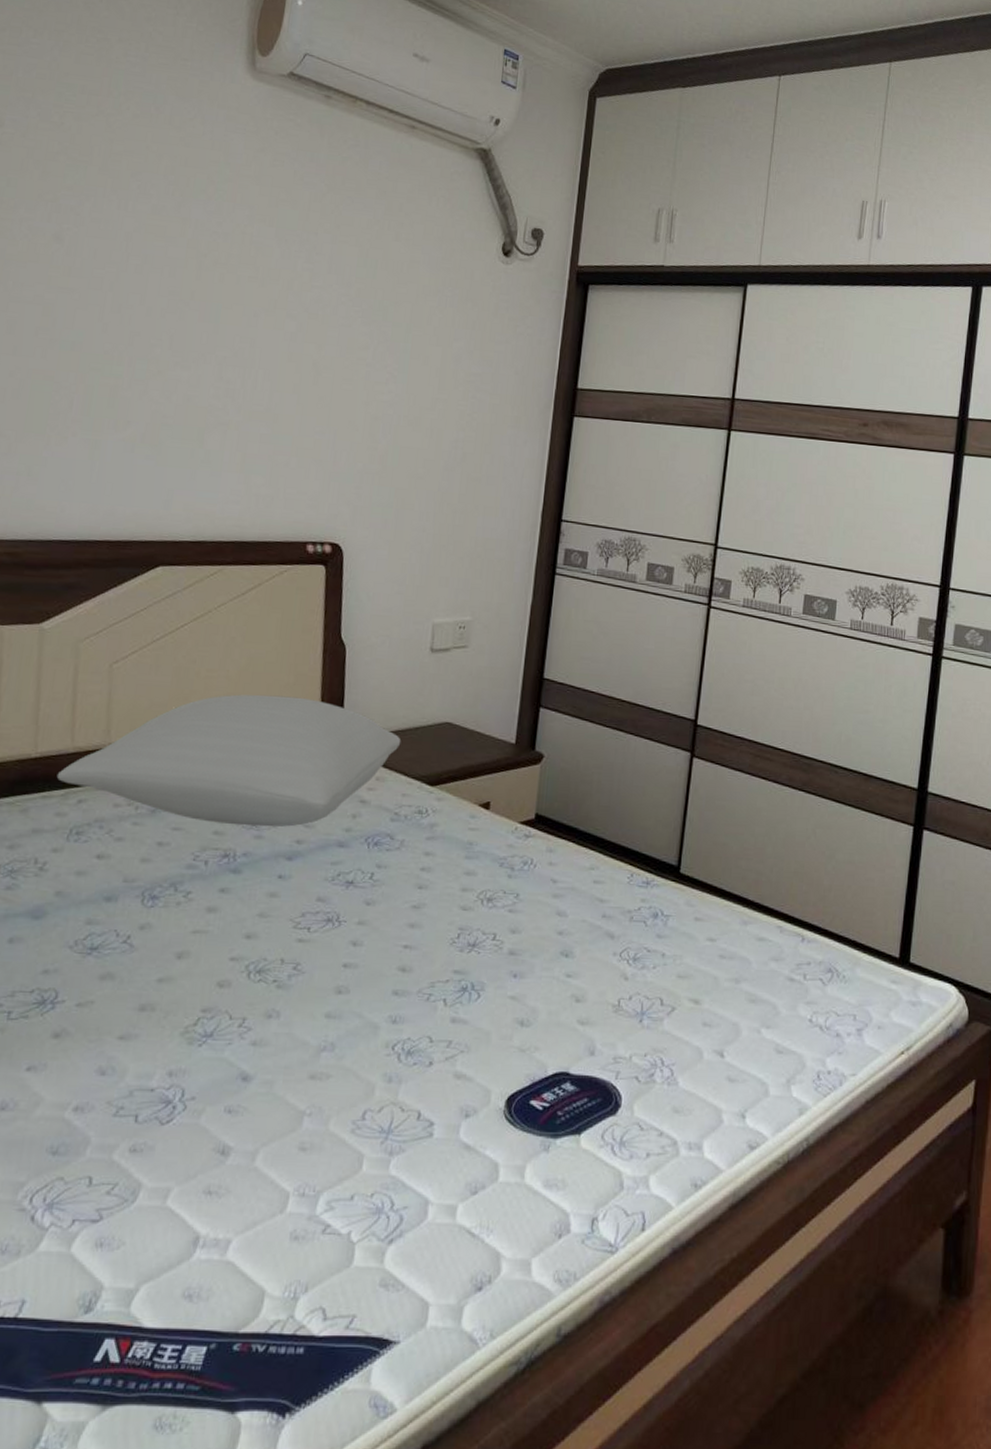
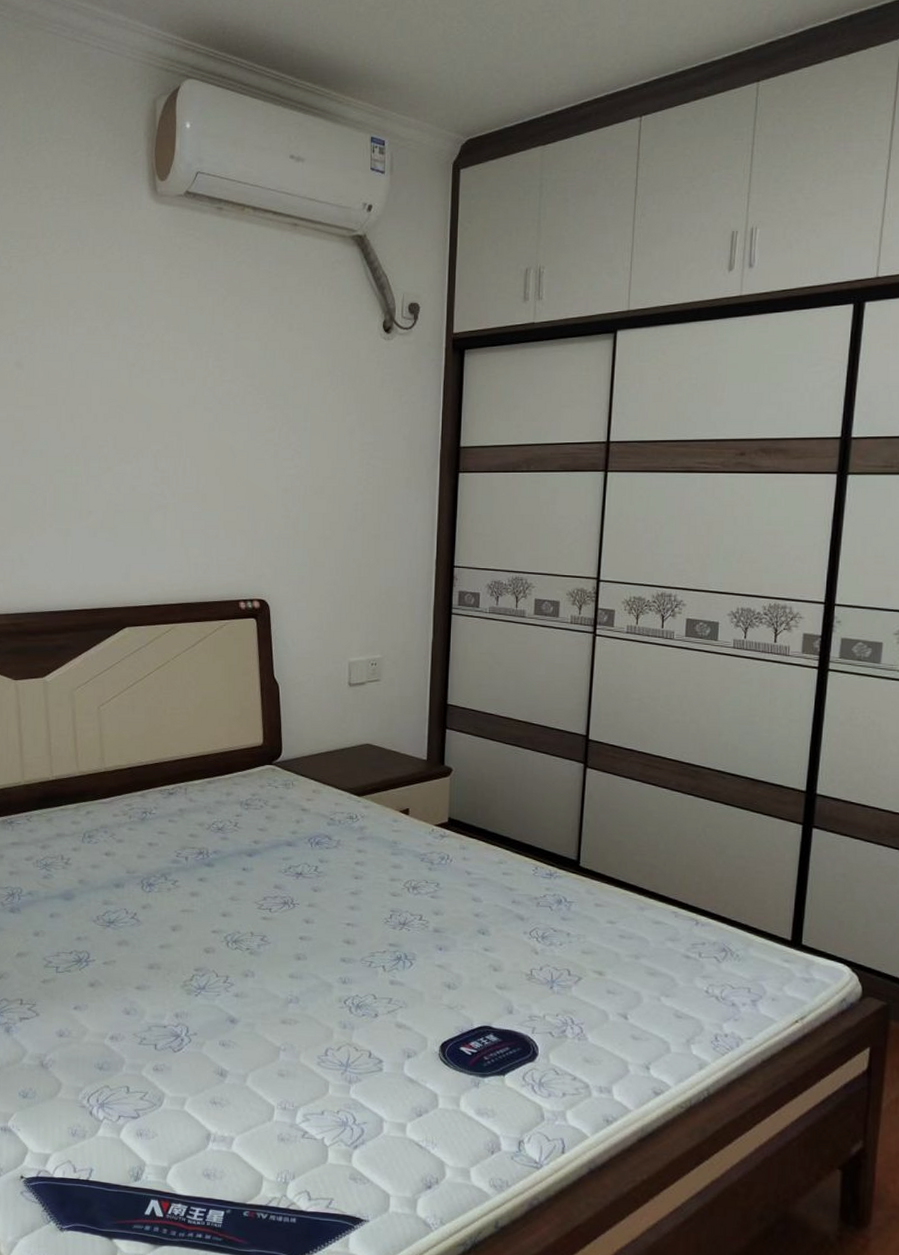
pillow: present [56,694,401,827] -> none [69,726,331,831]

